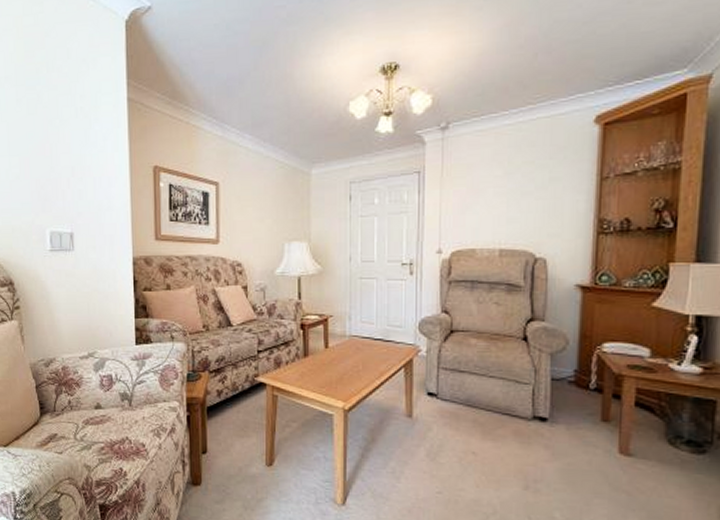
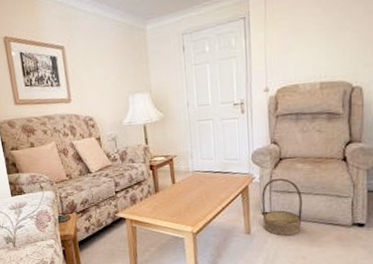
basket: none [427,353,476,424] -> present [261,178,303,236]

